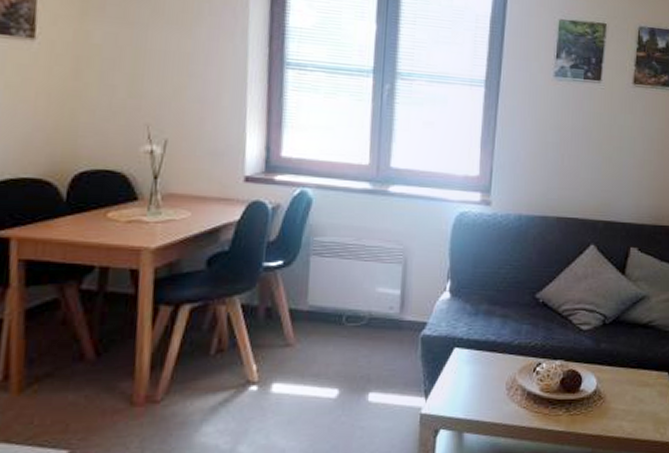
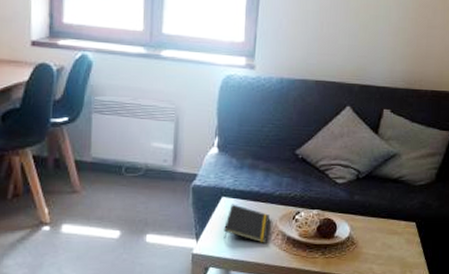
notepad: none [456,355,508,400] -> present [224,204,270,243]

